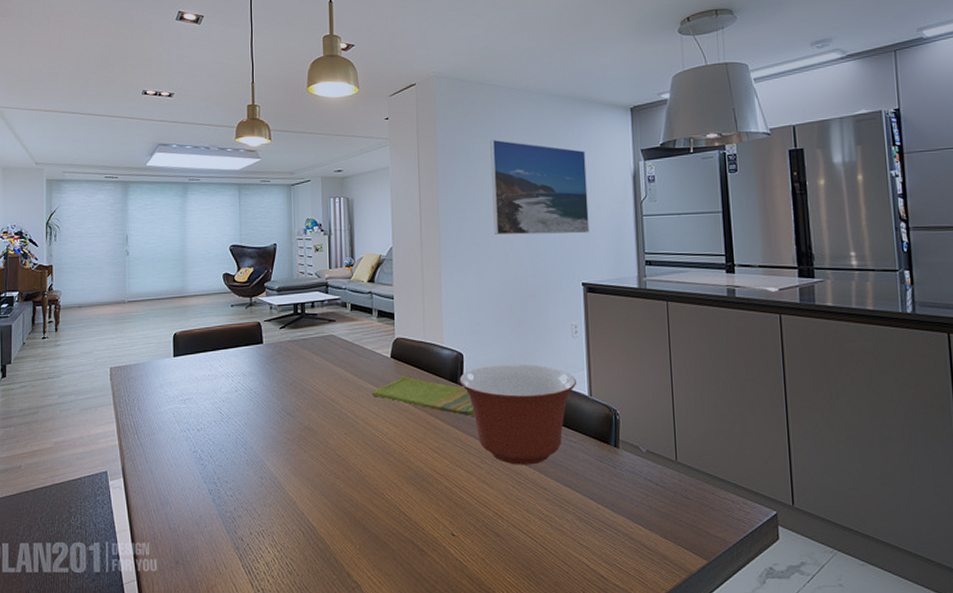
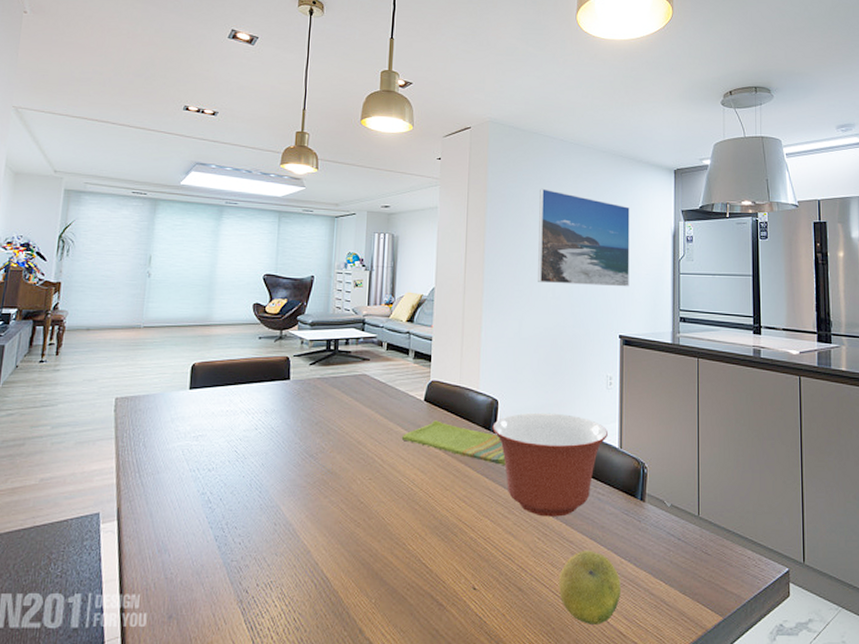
fruit: none [536,497,599,568] -> present [559,551,621,624]

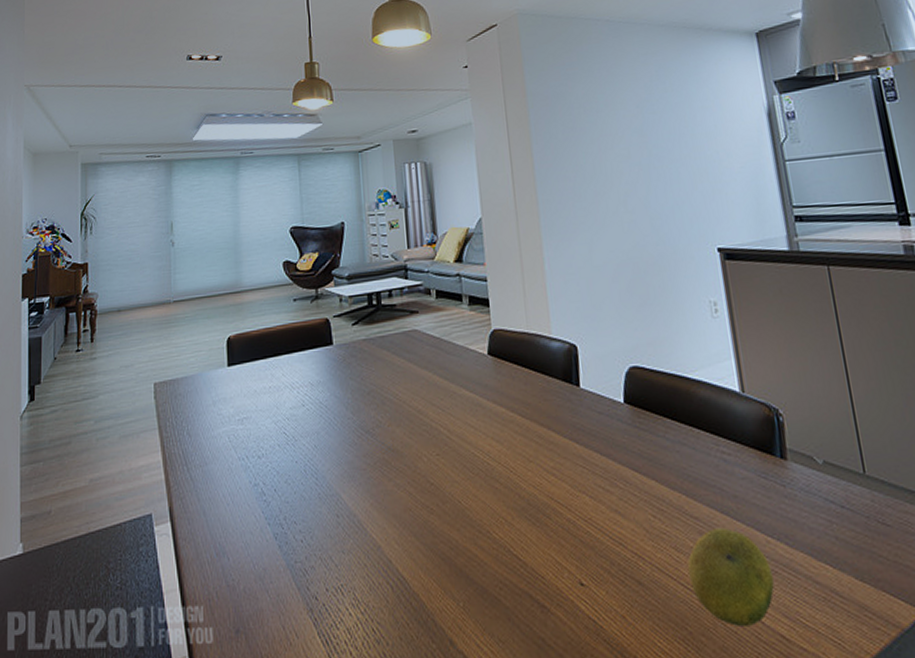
dish towel: present [401,420,506,465] -> none [467,377,598,426]
mixing bowl: present [492,412,608,517] -> none [574,354,723,488]
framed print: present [538,188,630,287] -> none [590,81,721,196]

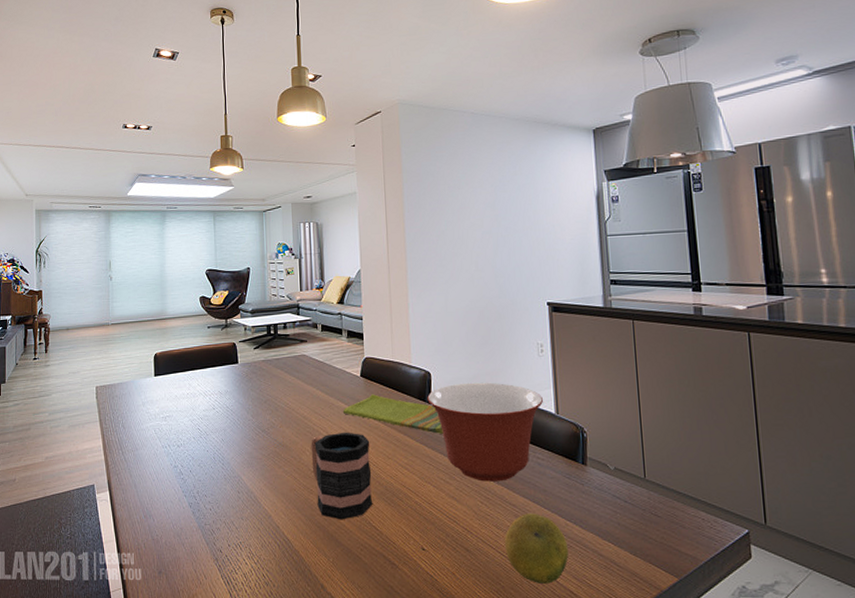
mug: none [428,428,513,549] -> present [311,432,373,520]
dish towel: none [467,377,598,426] -> present [342,394,443,434]
mixing bowl: none [574,354,723,488] -> present [427,382,543,482]

